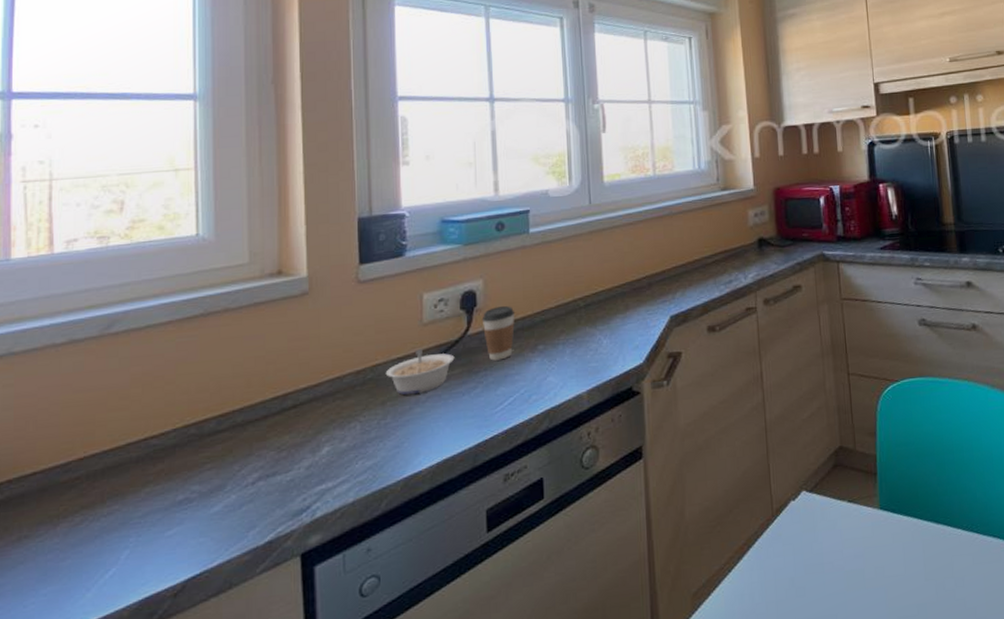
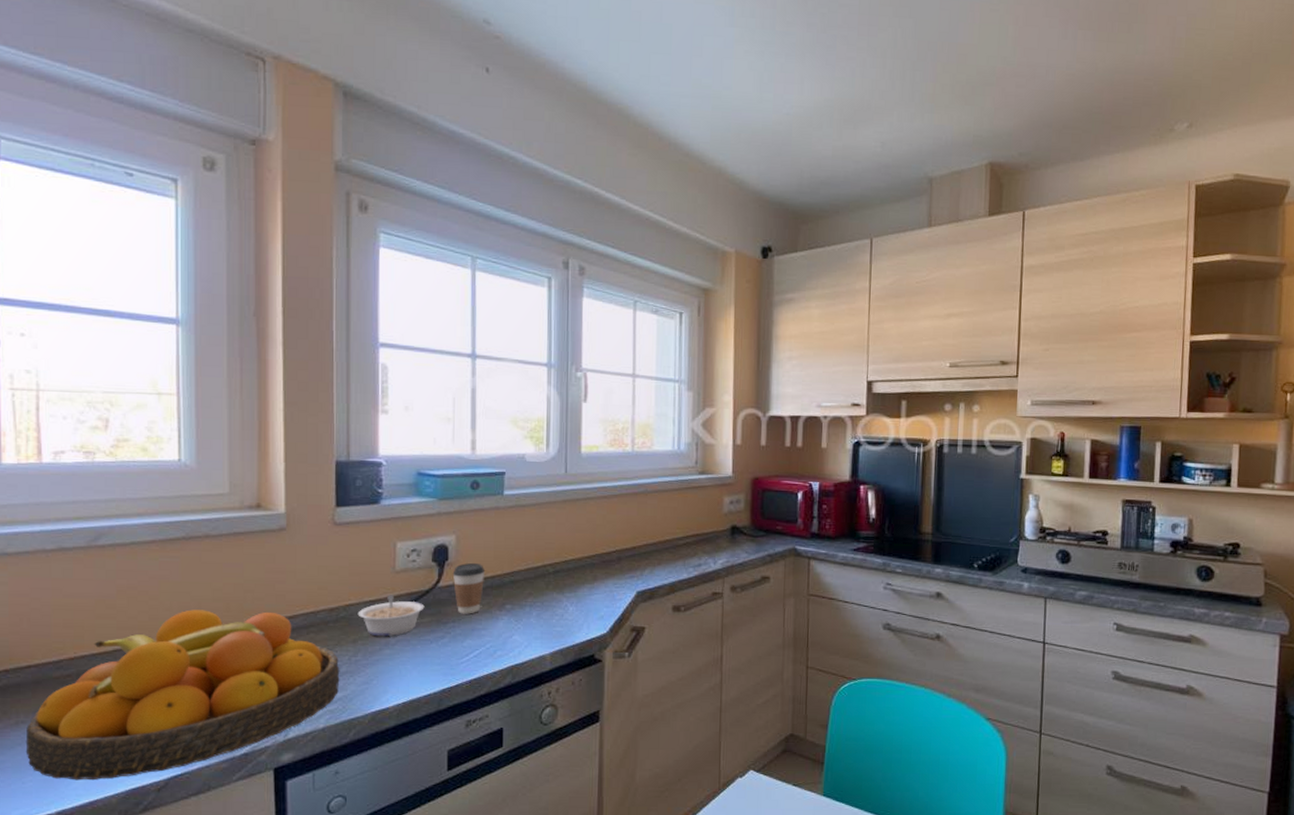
fruit bowl: none [28,382,369,597] -> present [25,609,340,781]

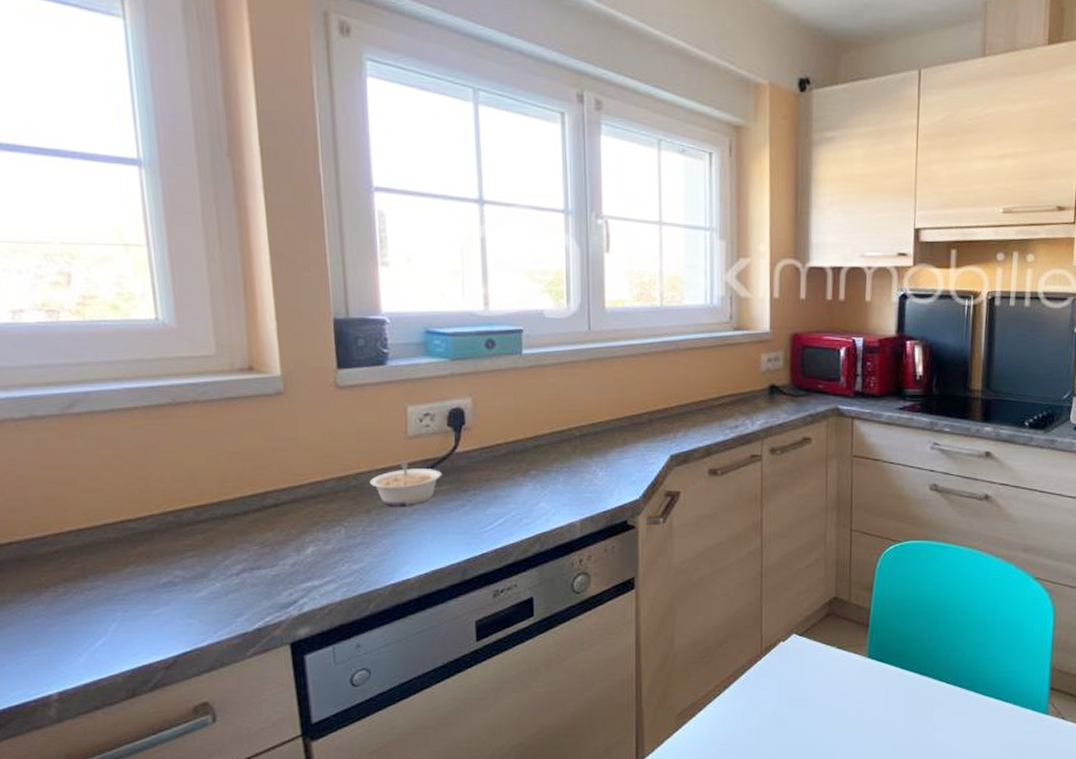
fruit bowl: present [25,609,340,781] -> none [15,480,355,660]
coffee cup: present [452,562,486,614] -> none [470,426,506,481]

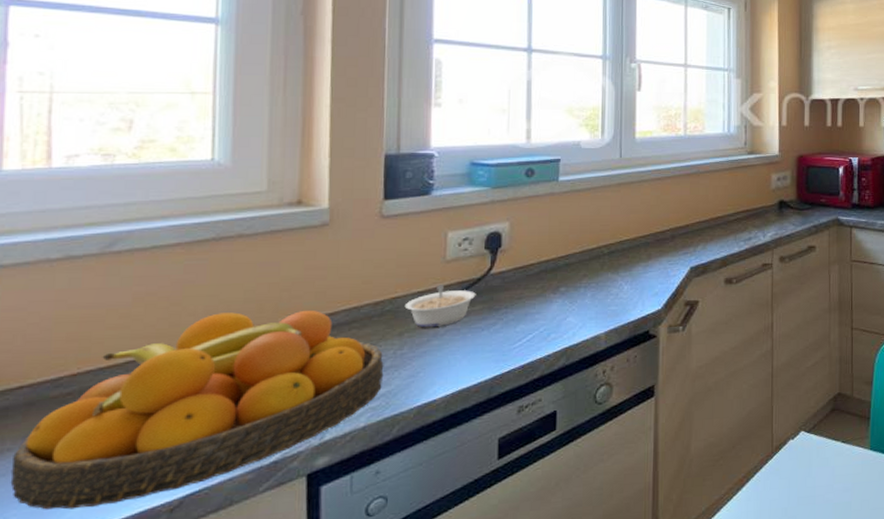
fruit bowl: none [15,480,355,660] -> present [10,311,384,510]

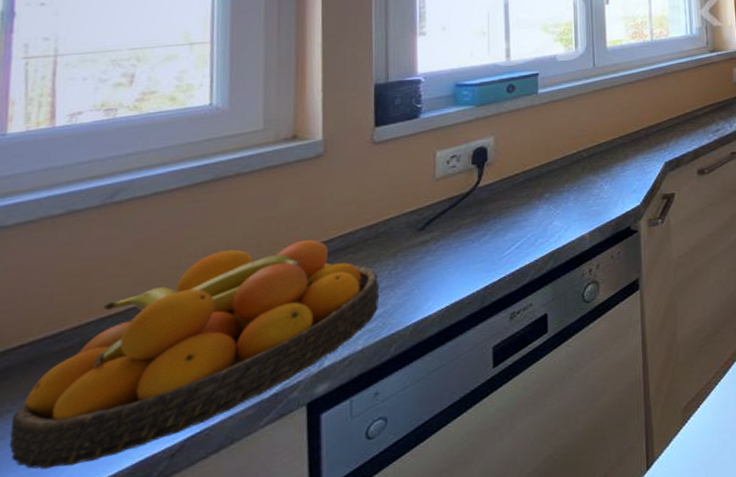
legume: present [404,285,476,328] -> none [397,202,466,246]

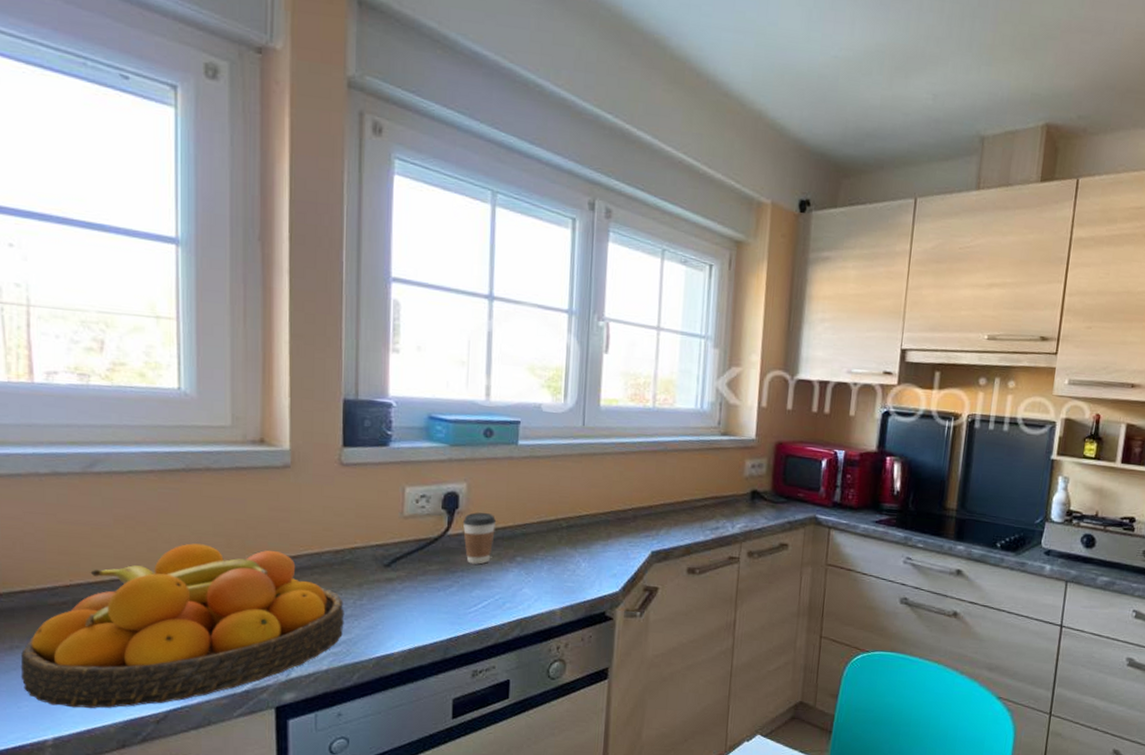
coffee cup: none [492,159,524,210] -> present [462,512,497,565]

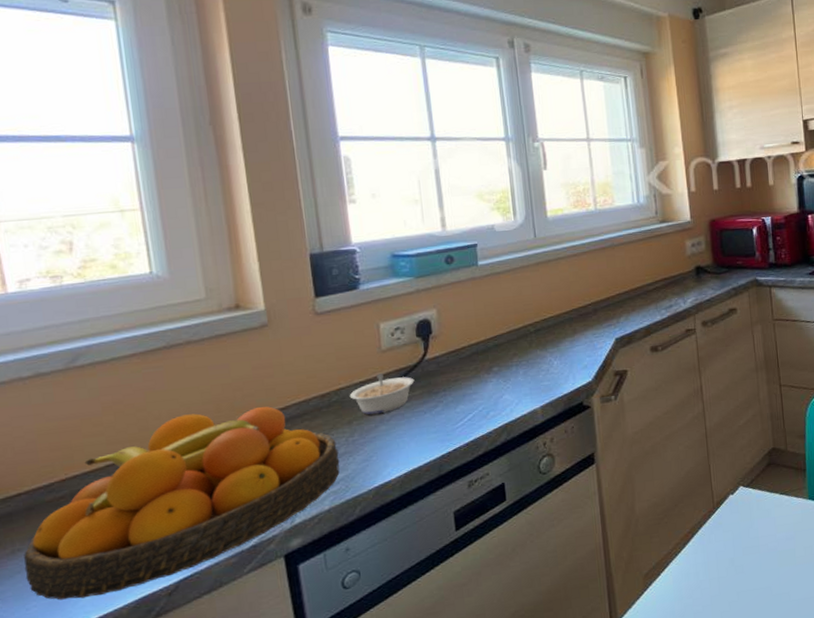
legume: none [363,540,433,582] -> present [349,373,415,415]
coffee cup: present [462,512,497,565] -> none [437,332,470,382]

